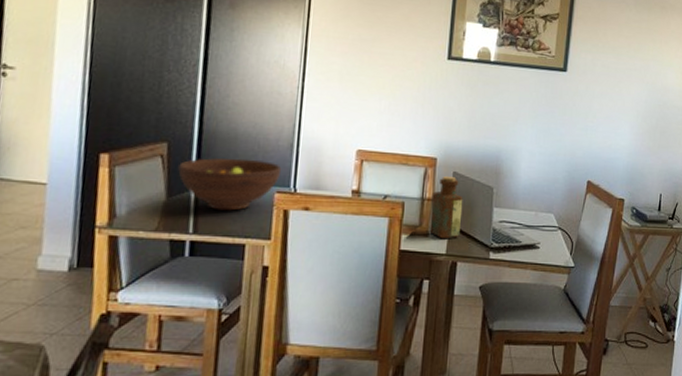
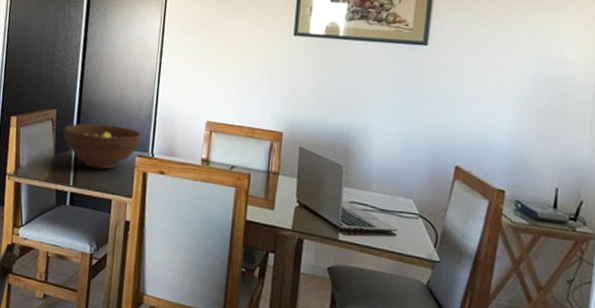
bottle: present [428,175,463,239] -> none [274,150,310,215]

